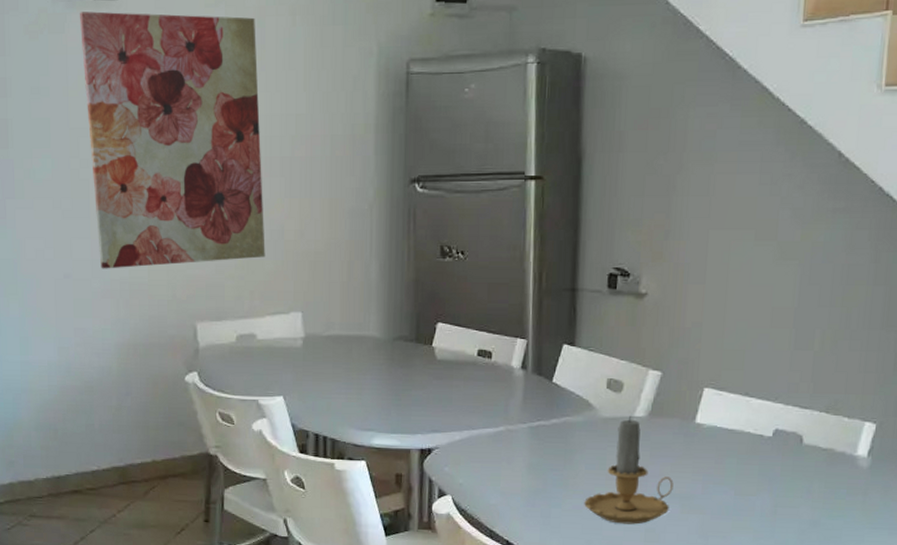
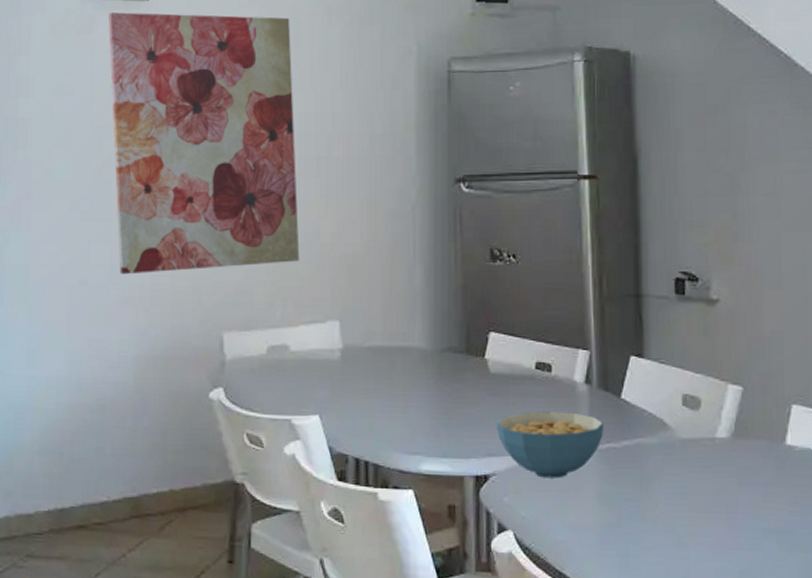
cereal bowl: none [441,393,537,452] -> present [497,411,605,479]
candle: present [584,415,674,525] -> none [666,436,767,565]

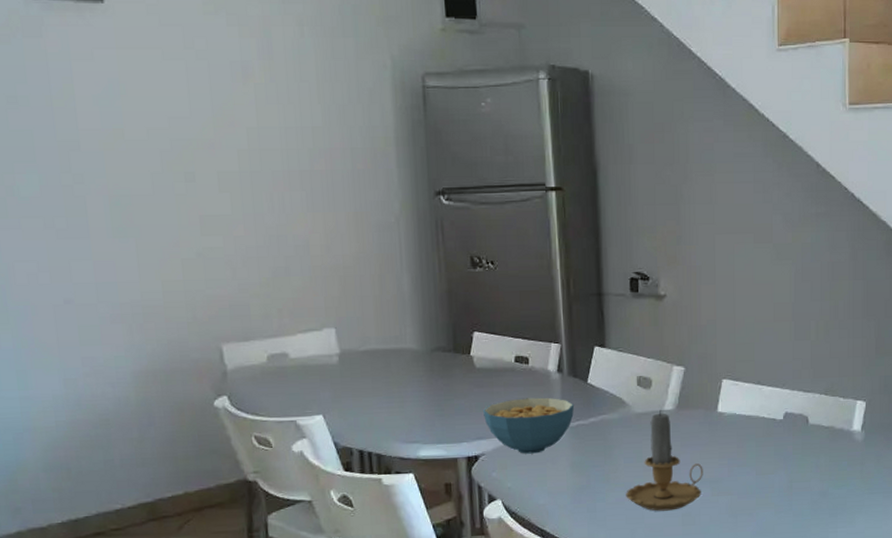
wall art: present [108,12,300,275] -> none [58,15,292,292]
candle: none [666,436,767,565] -> present [626,409,703,511]

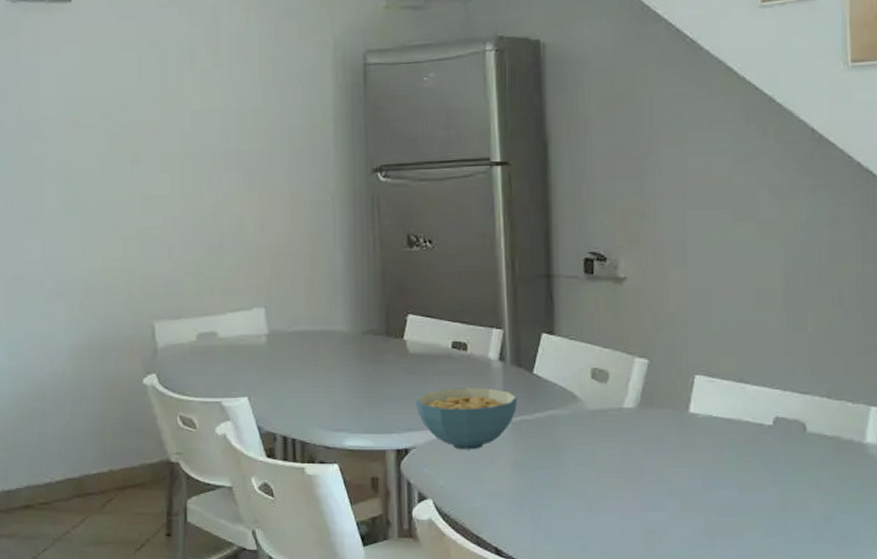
candle: present [626,409,703,511] -> none [576,406,671,526]

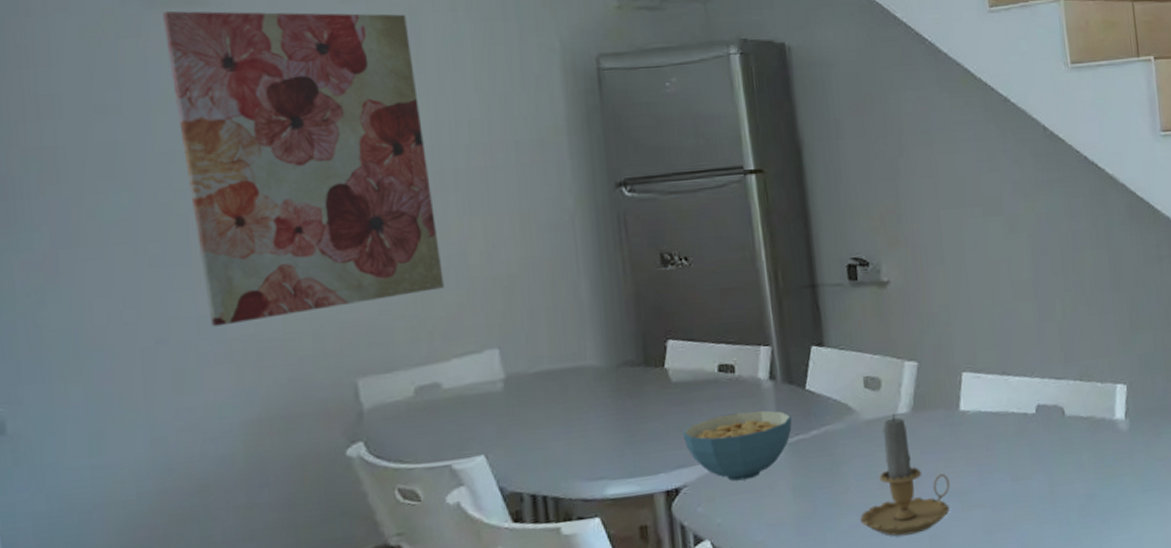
wall art: none [31,14,225,269] -> present [162,11,445,327]
candle: none [576,406,671,526] -> present [860,413,950,536]

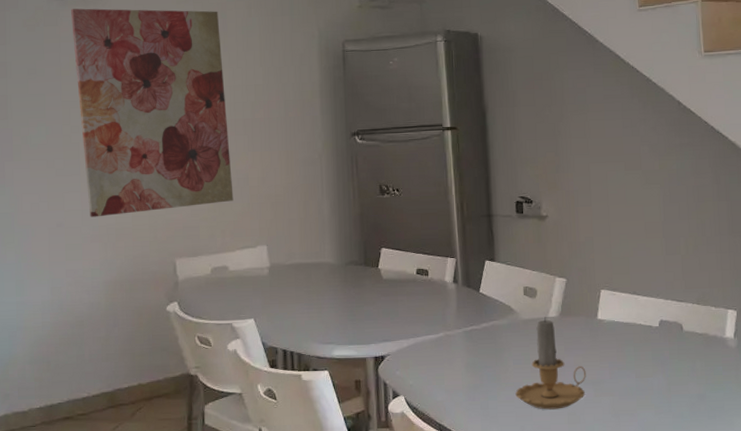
cereal bowl: present [683,410,792,481] -> none [389,305,469,355]

